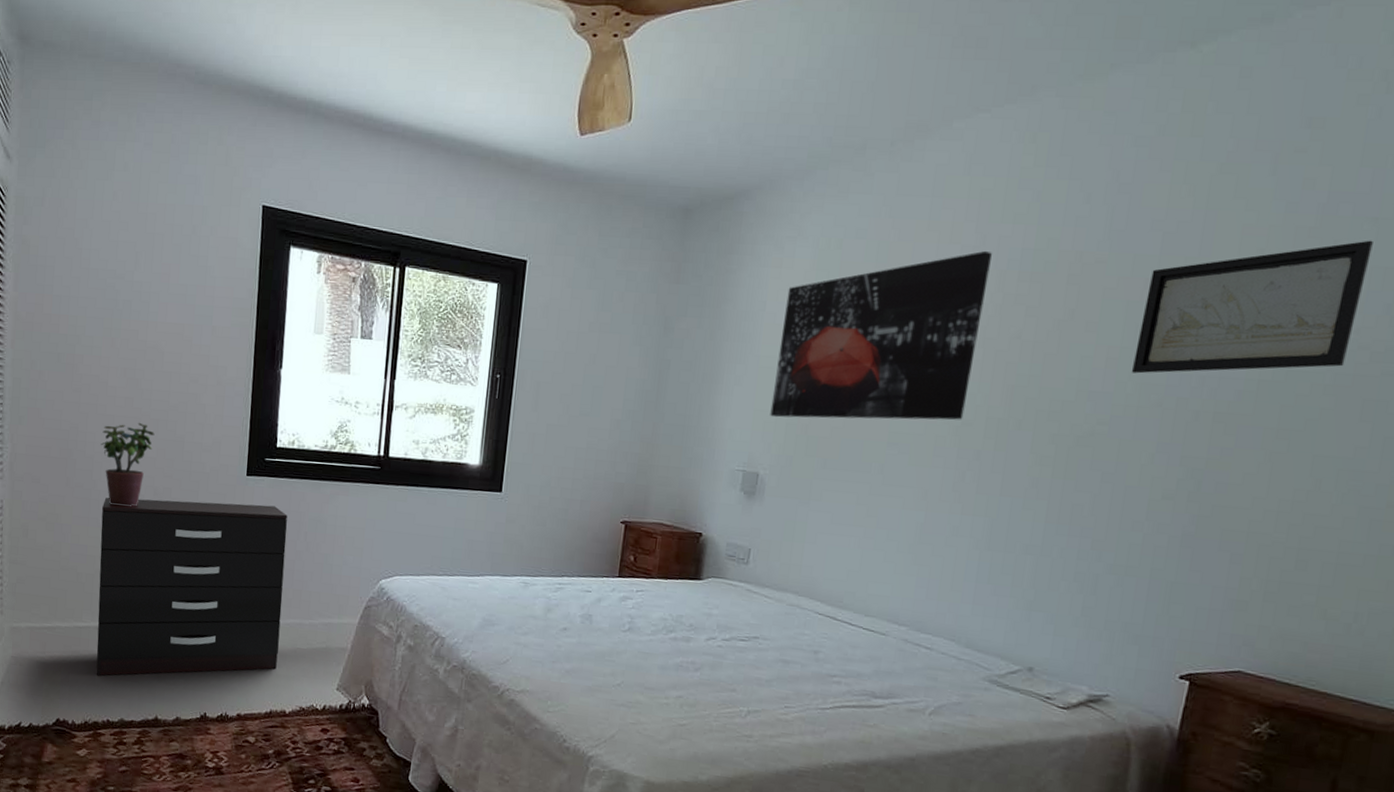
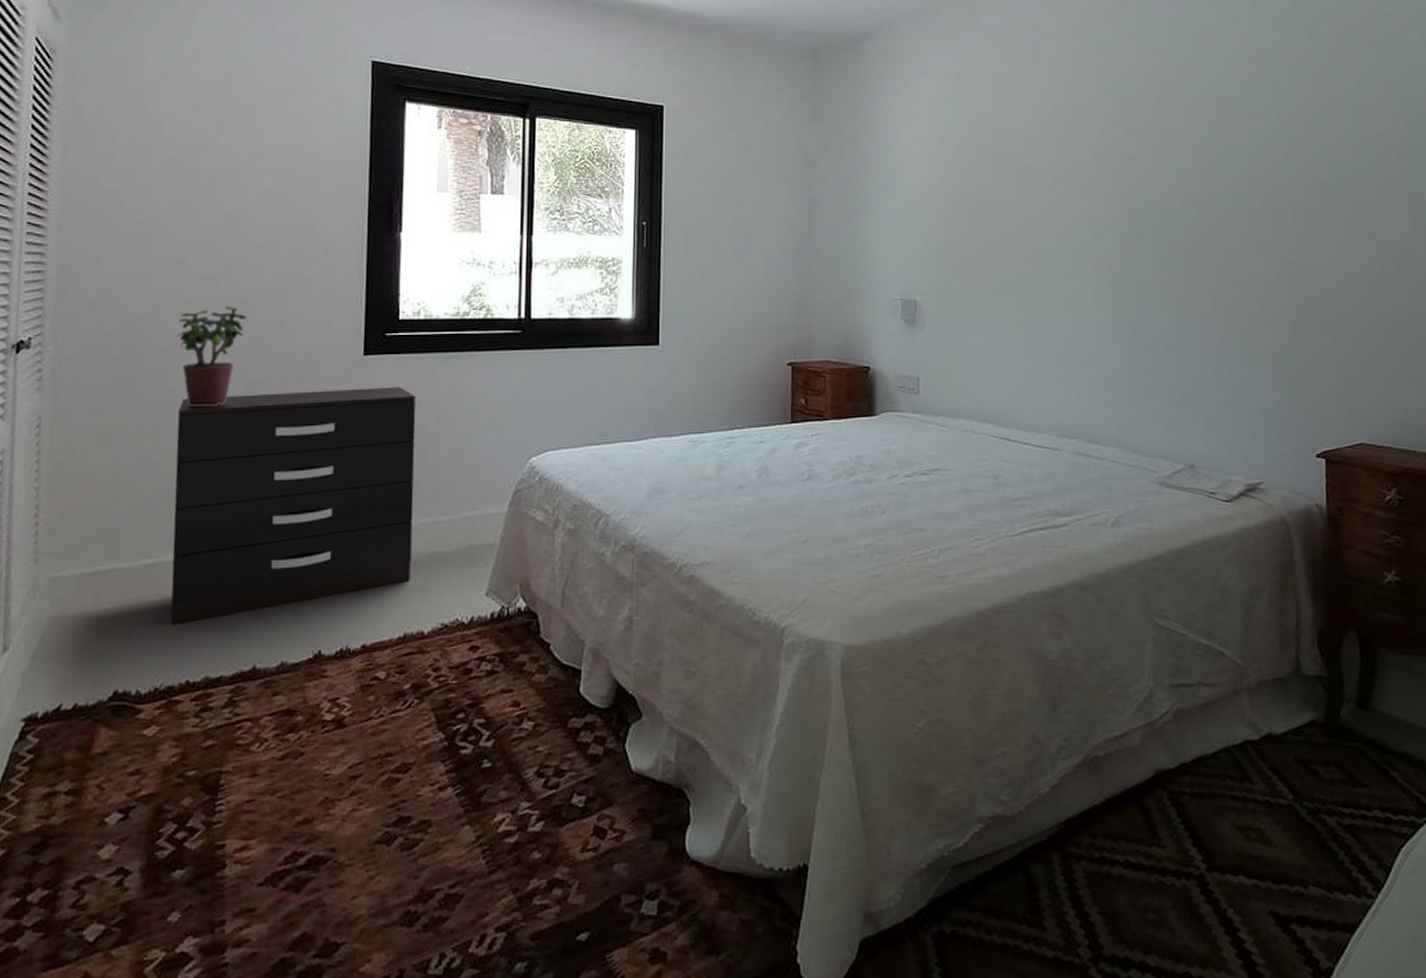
wall art: present [770,250,992,420] -> none [918,79,1092,244]
wall art: present [1131,240,1373,374] -> none [1220,59,1380,181]

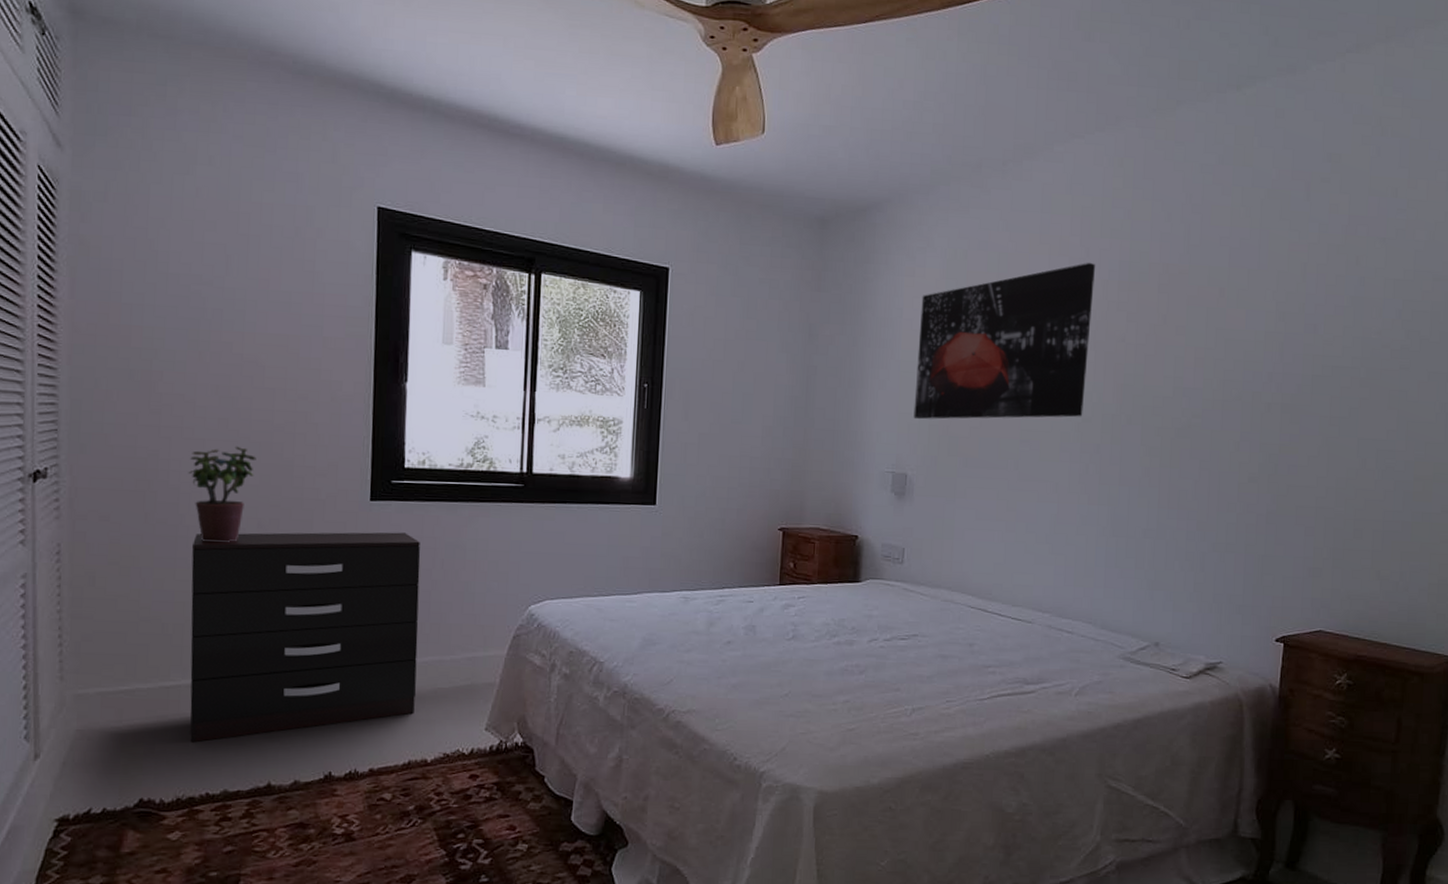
wall art: none [918,79,1092,244] -> present [913,262,1095,420]

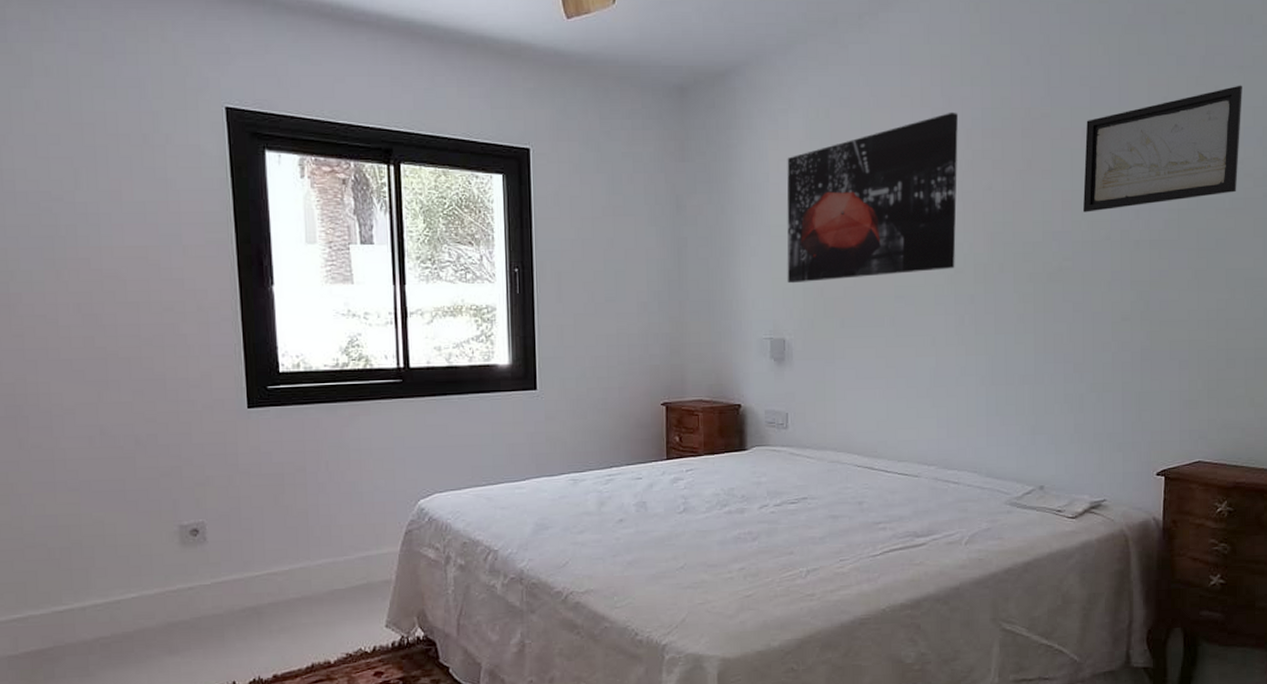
potted plant: present [188,446,256,543] -> none [58,363,127,464]
dresser: present [190,532,421,743] -> none [70,437,314,665]
wall art: none [1215,256,1384,372] -> present [1082,85,1242,213]

